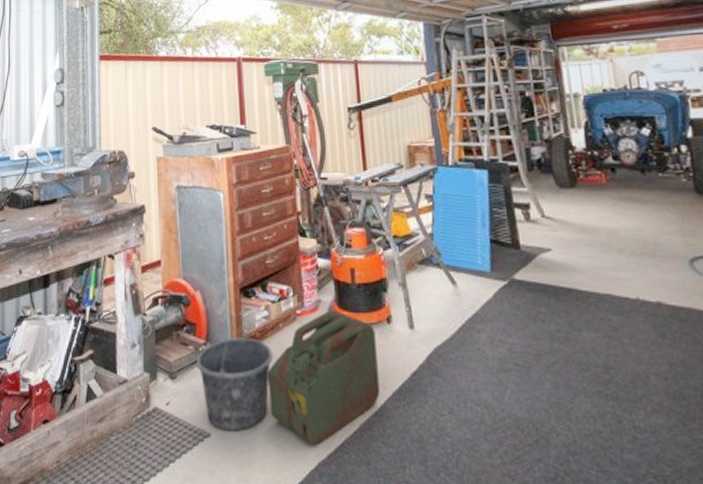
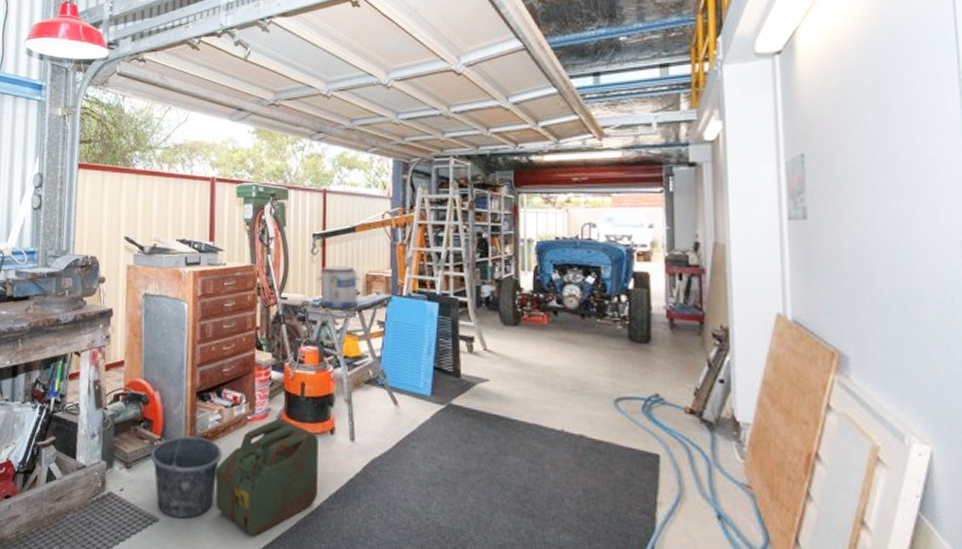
paint can: none [356,139,403,186] -> present [316,265,361,310]

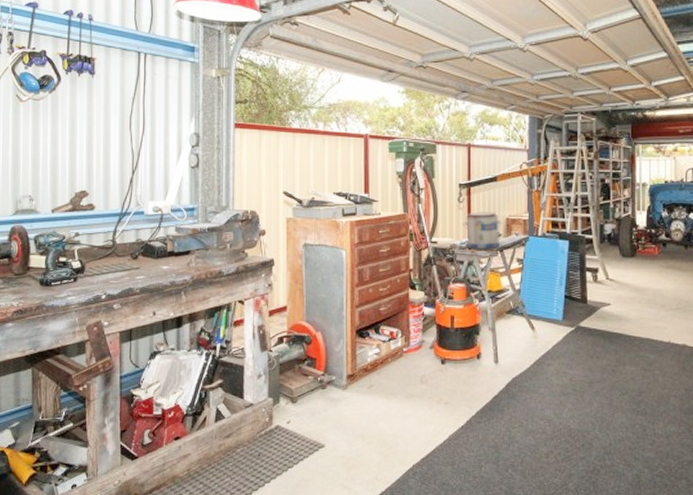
bucket: present [150,413,223,519] -> none [315,349,382,443]
fuel can: present [215,417,319,536] -> none [376,348,467,452]

